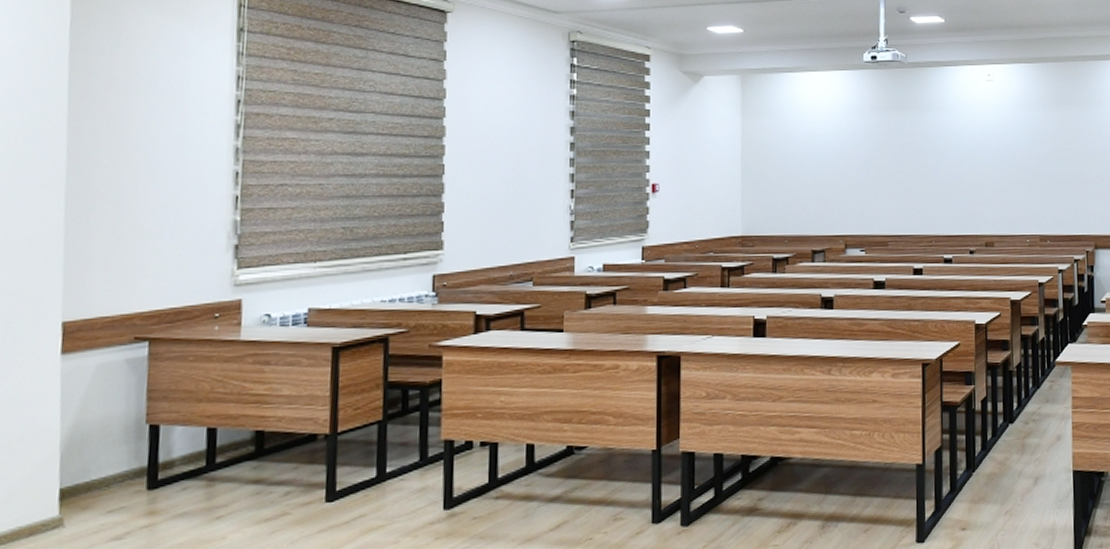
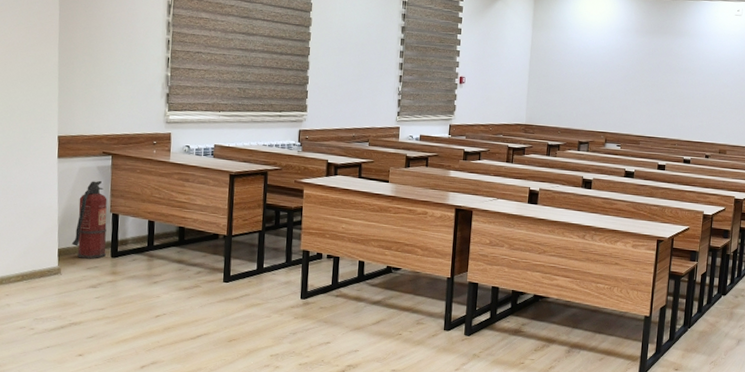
fire extinguisher: none [81,379,142,498] -> present [71,180,107,259]

